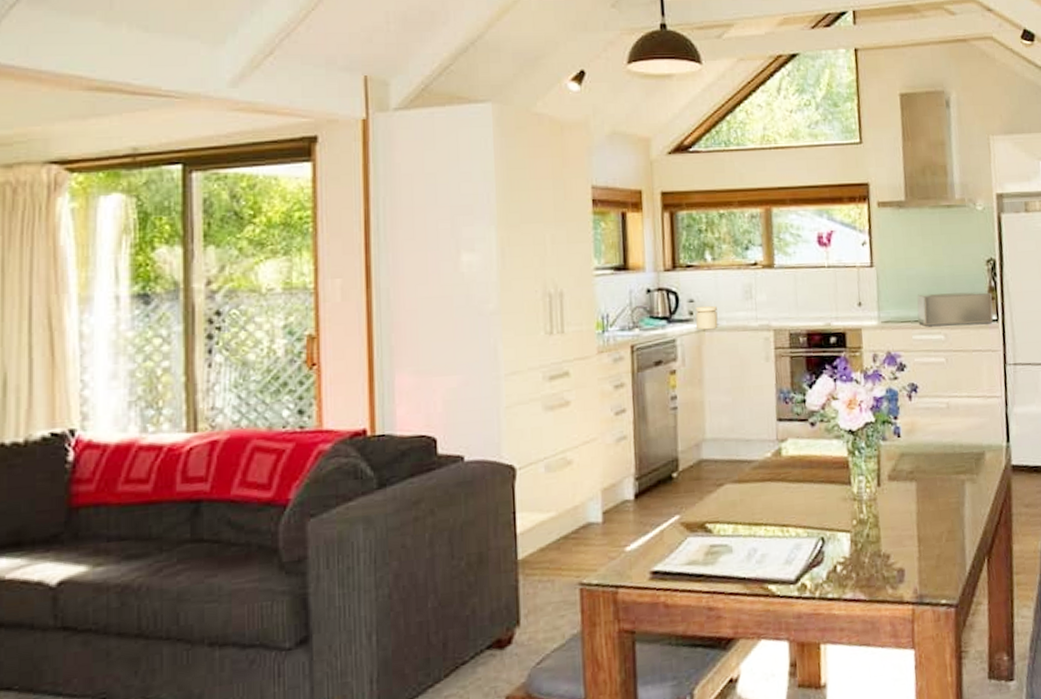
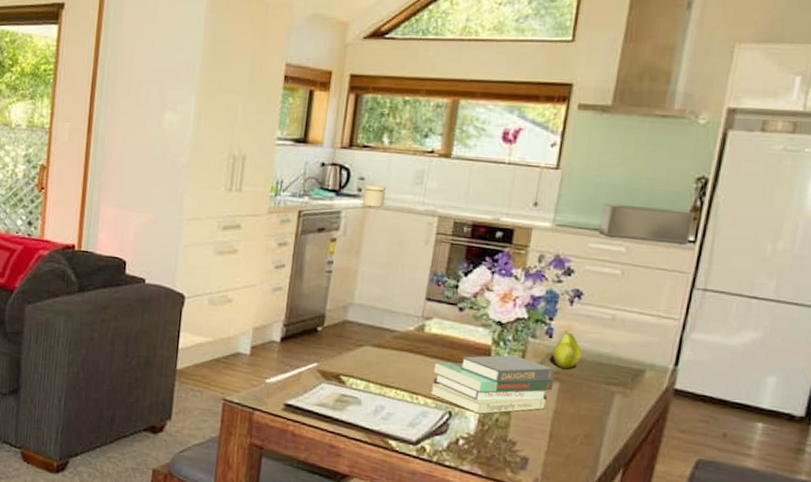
books: none [798,462,911,533] -> present [430,355,554,414]
fruit: none [903,427,929,467] -> present [552,330,582,369]

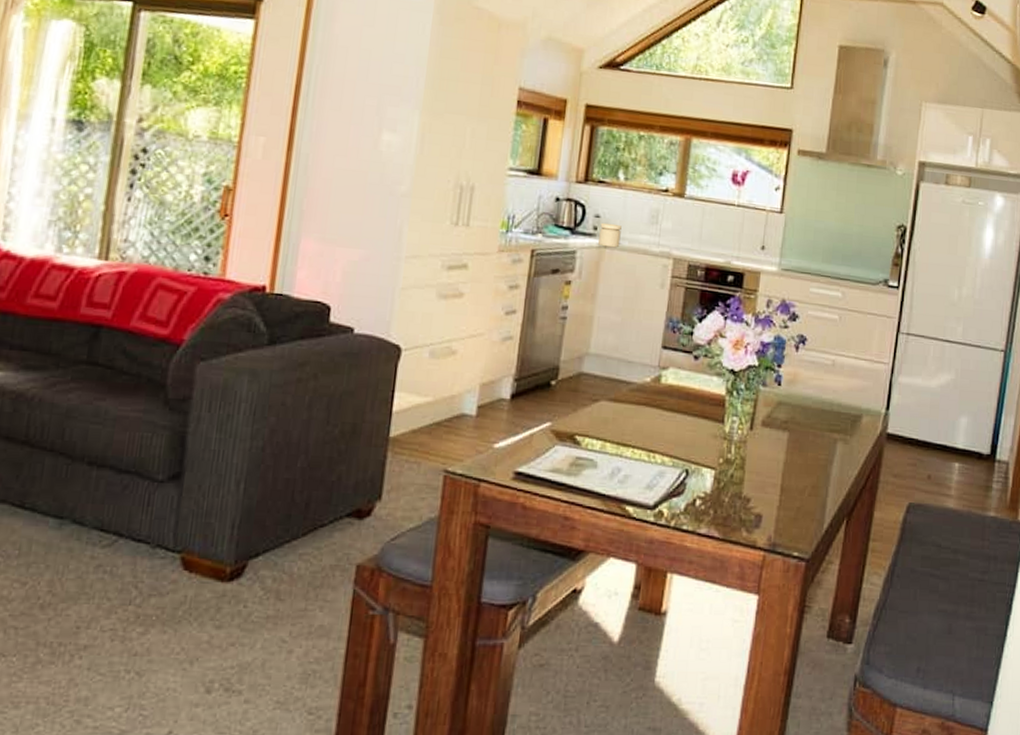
books: present [430,355,554,414] -> none [667,405,783,470]
fruit: present [552,330,582,369] -> none [781,377,807,418]
toaster: present [598,203,695,246] -> none [818,248,897,291]

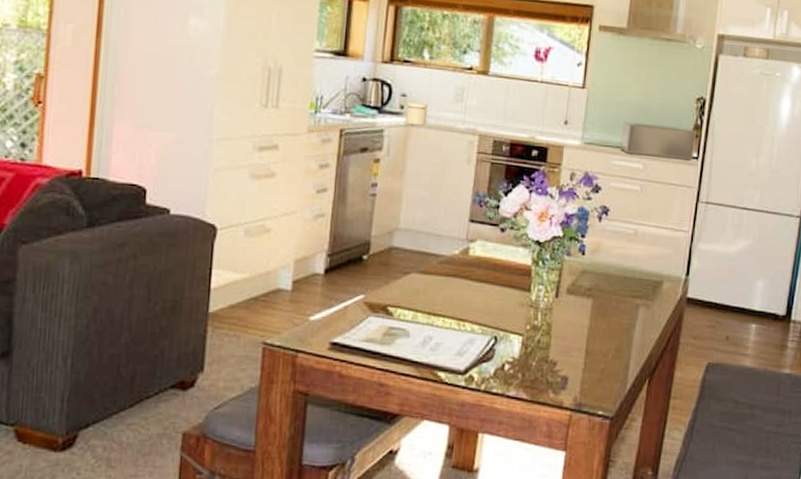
toaster: none [818,248,897,291] -> present [620,121,697,162]

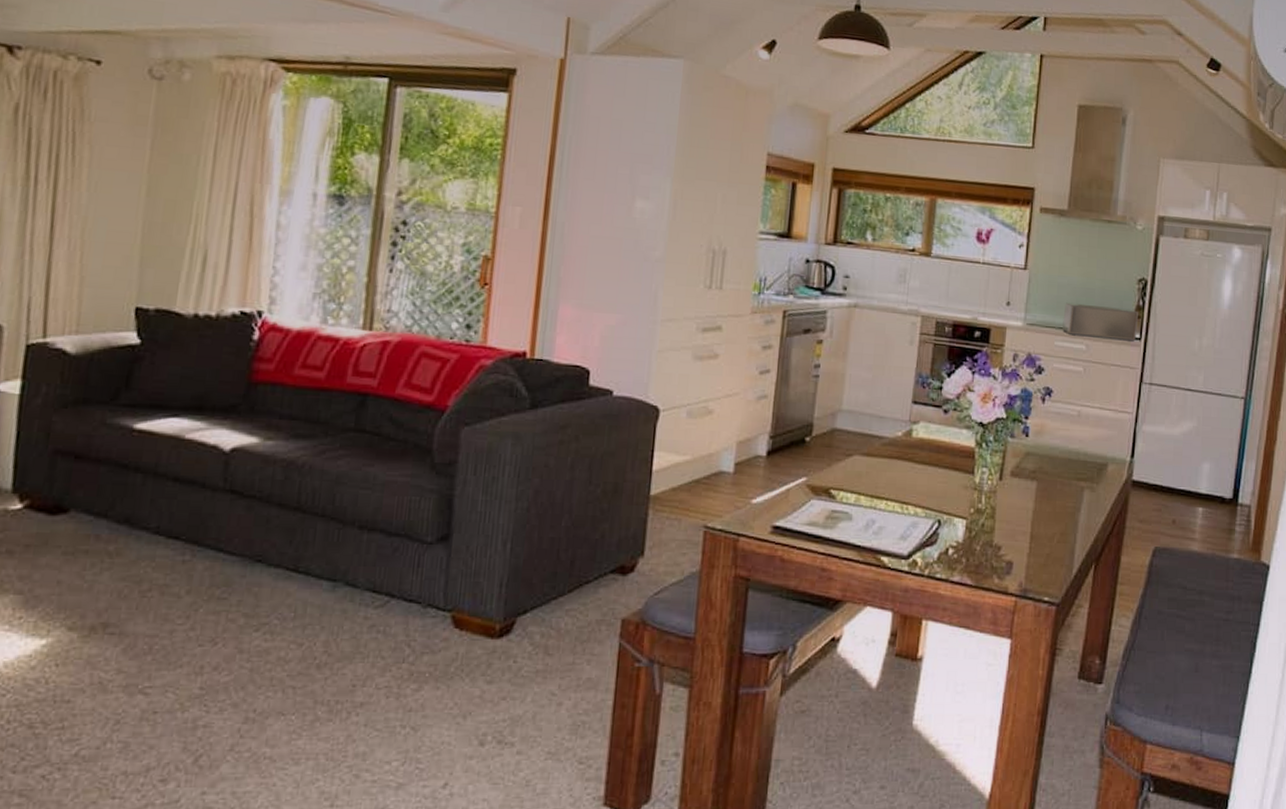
jar: present [405,101,428,126] -> none [848,282,870,307]

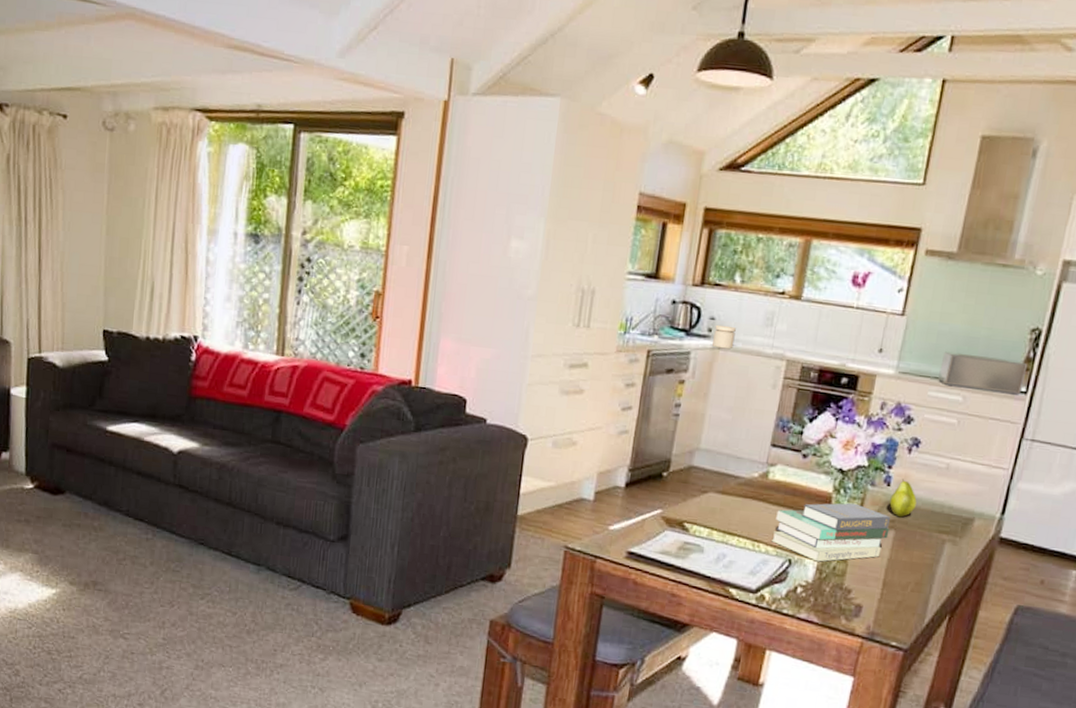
jar: none [848,282,870,307] -> present [712,324,736,350]
books: none [920,456,1032,520] -> present [771,503,890,562]
fruit: none [1029,428,1054,468] -> present [889,479,917,518]

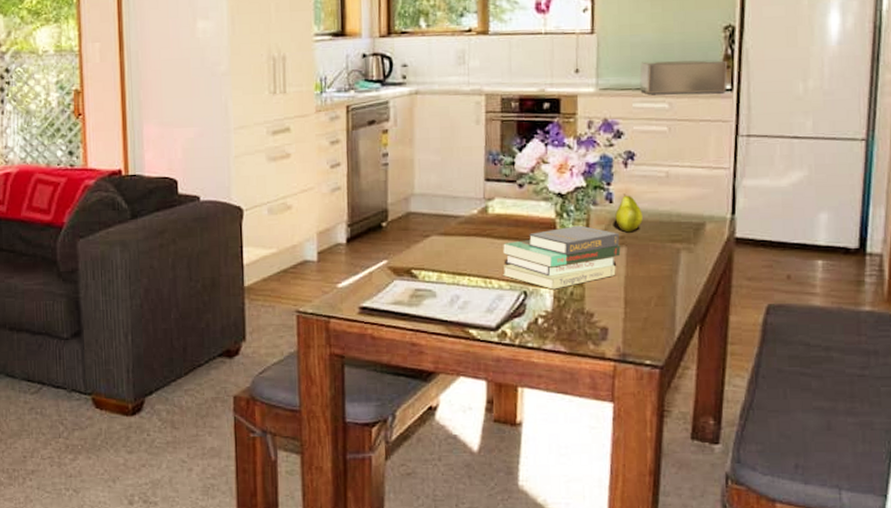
jar: present [712,324,736,350] -> none [408,70,430,93]

